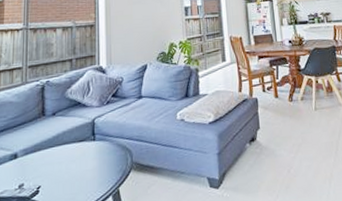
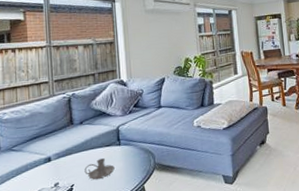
candle holder: none [53,154,87,181] -> present [84,157,115,180]

